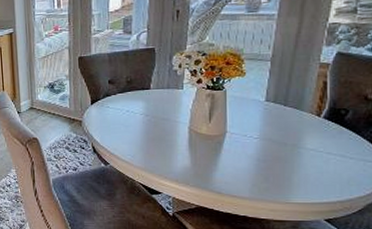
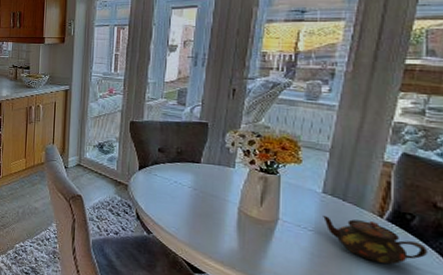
teapot: none [267,120,360,159] -> present [323,216,427,265]

